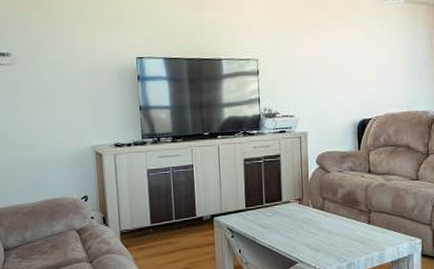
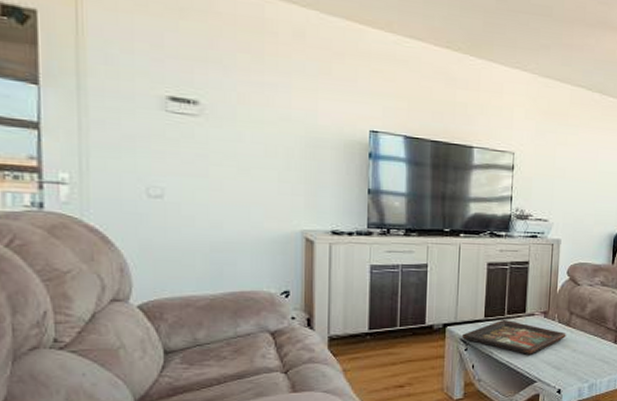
decorative tray: none [227,207,321,240] -> present [461,319,566,356]

